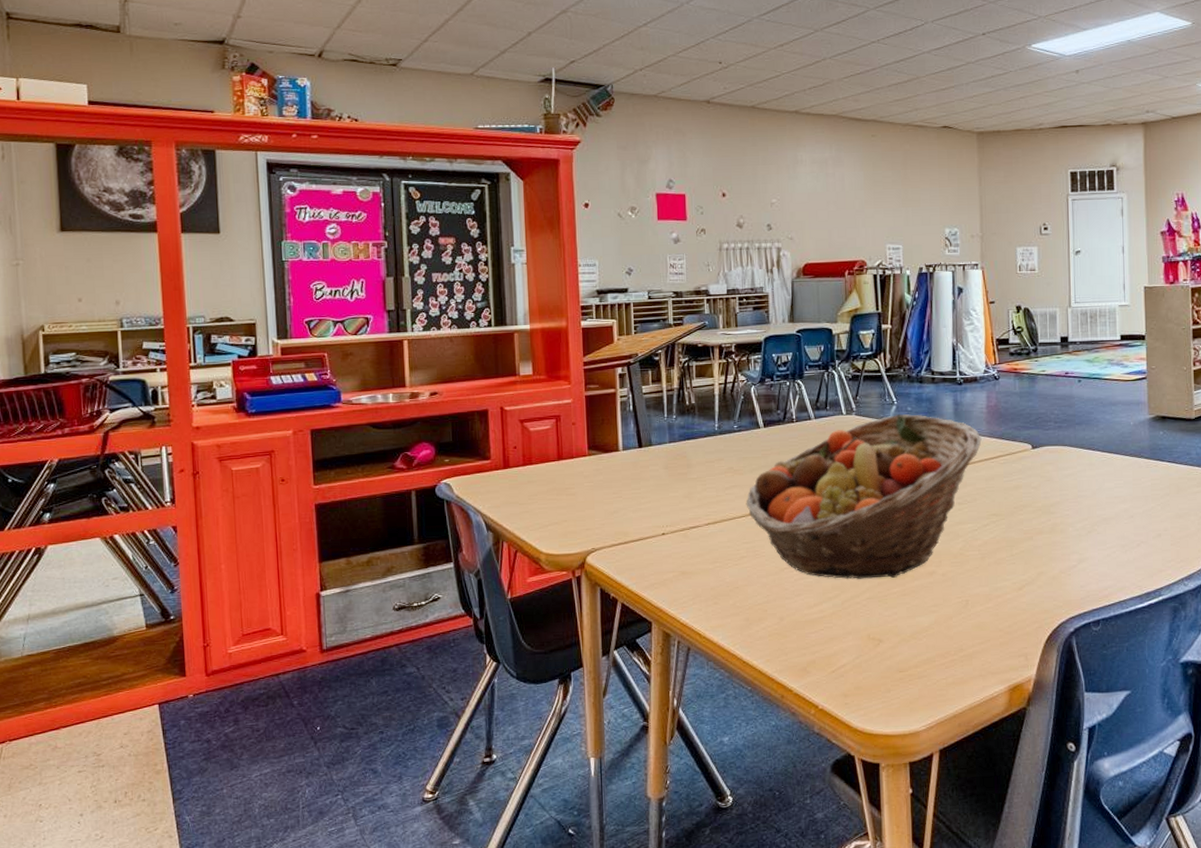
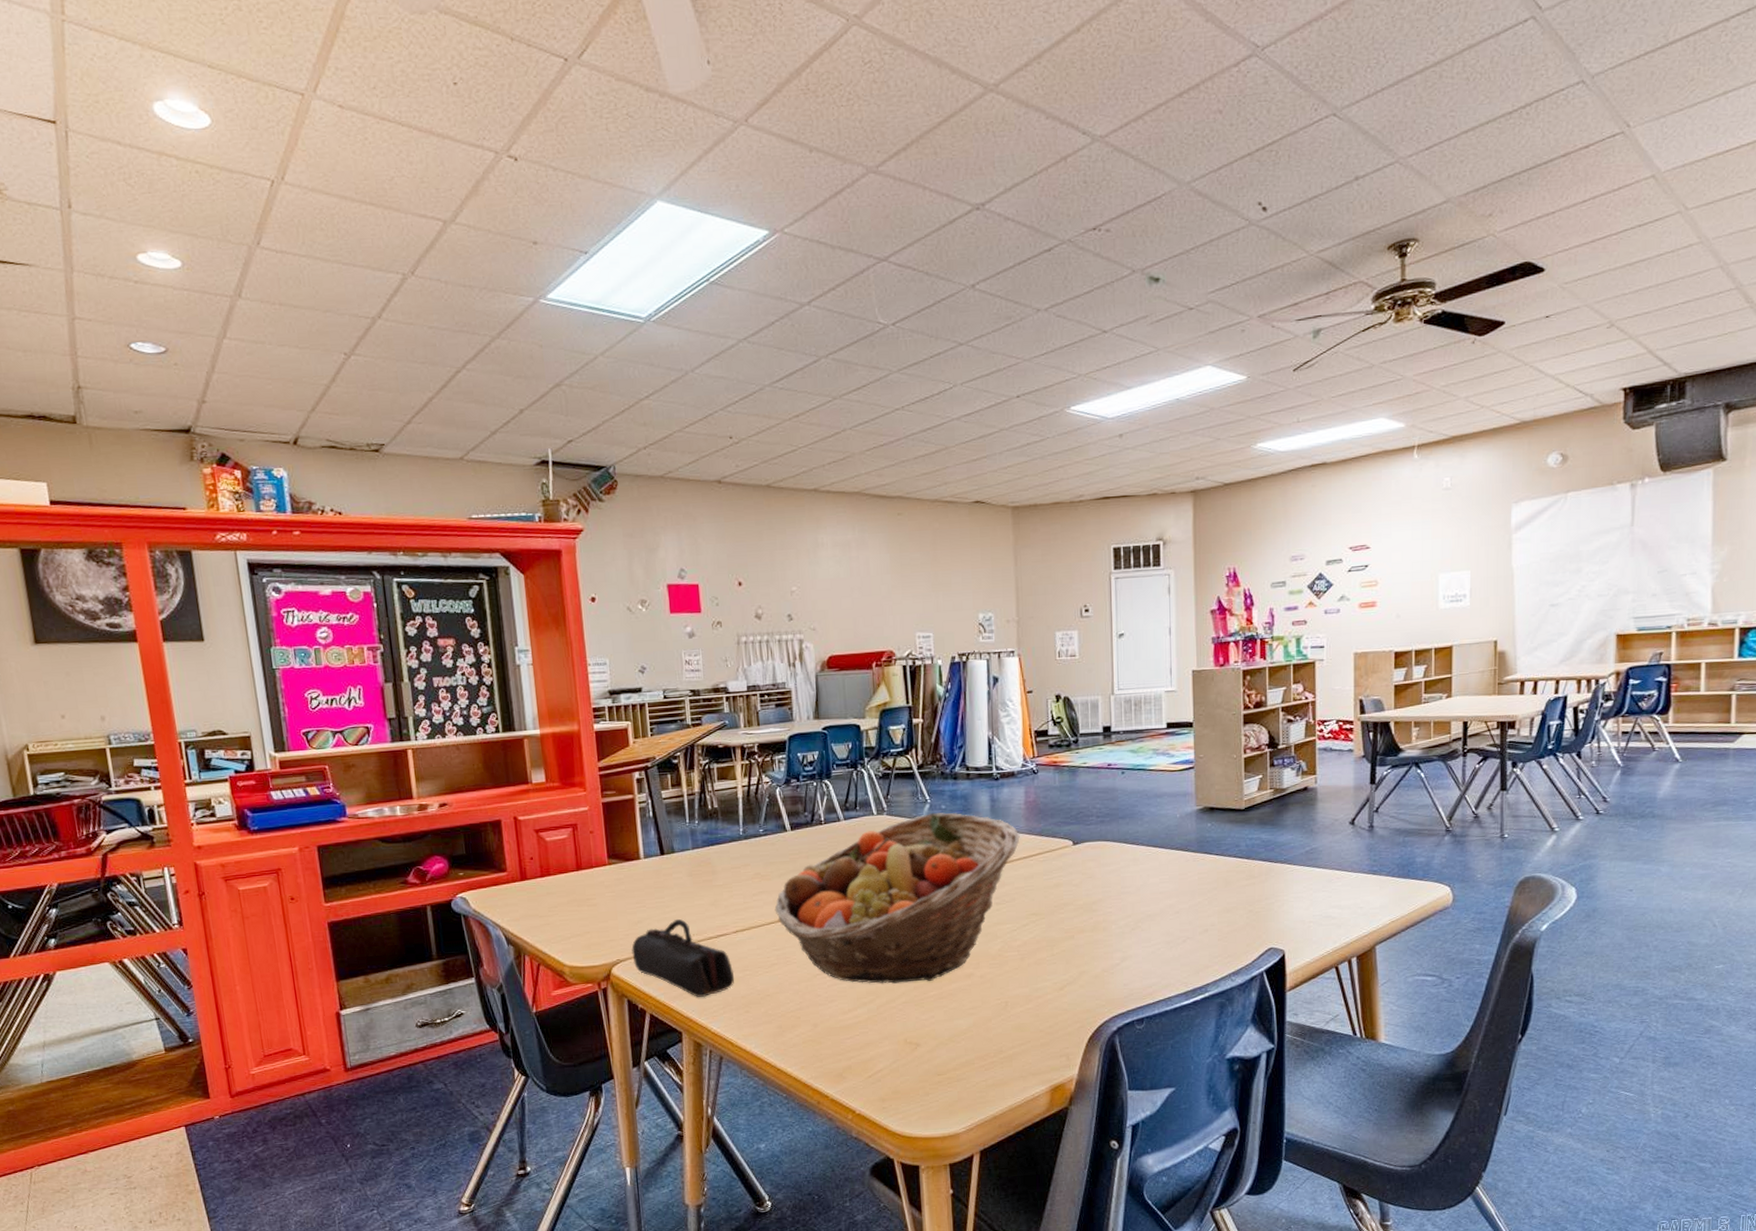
pencil case: none [606,510,705,588] -> present [631,918,735,998]

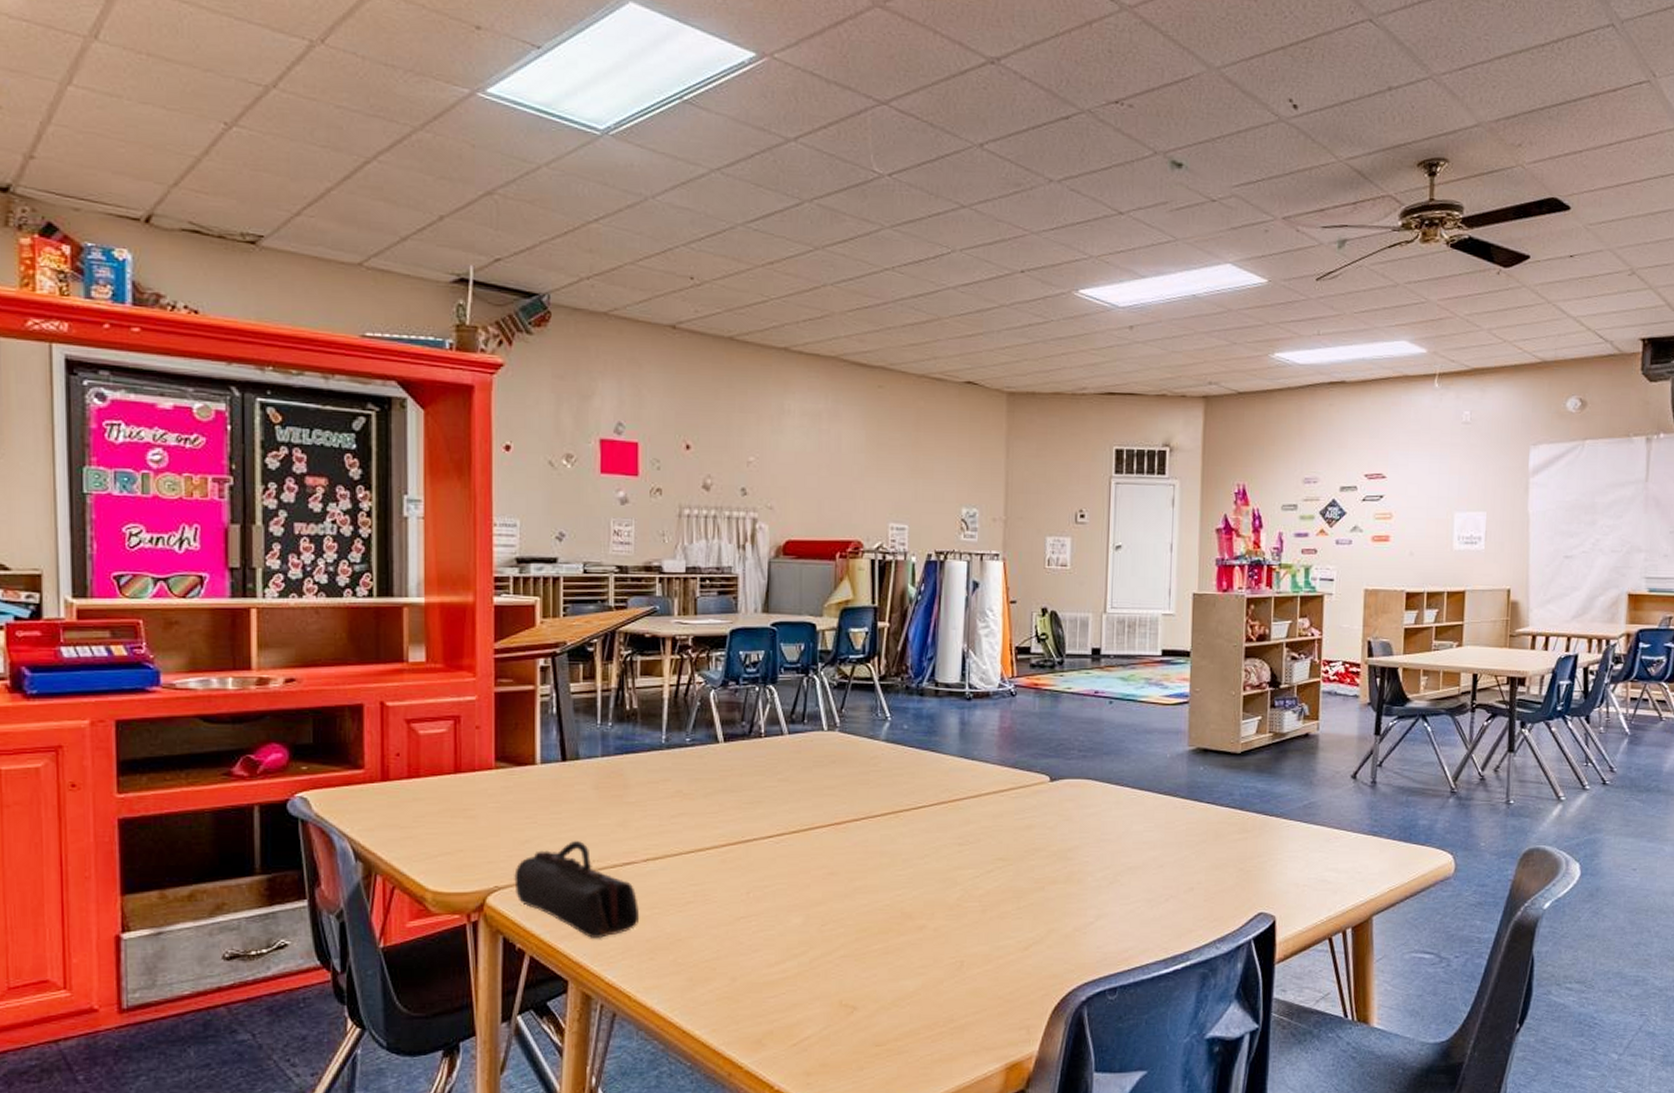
fruit basket: present [774,813,1020,984] -> none [696,733,991,933]

